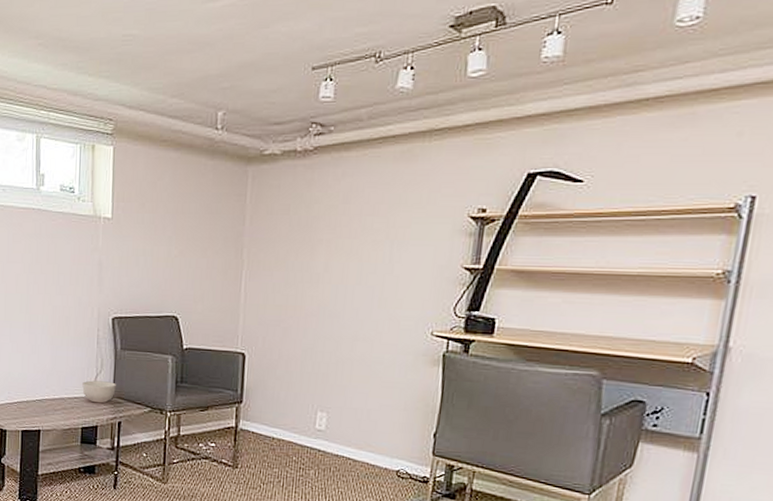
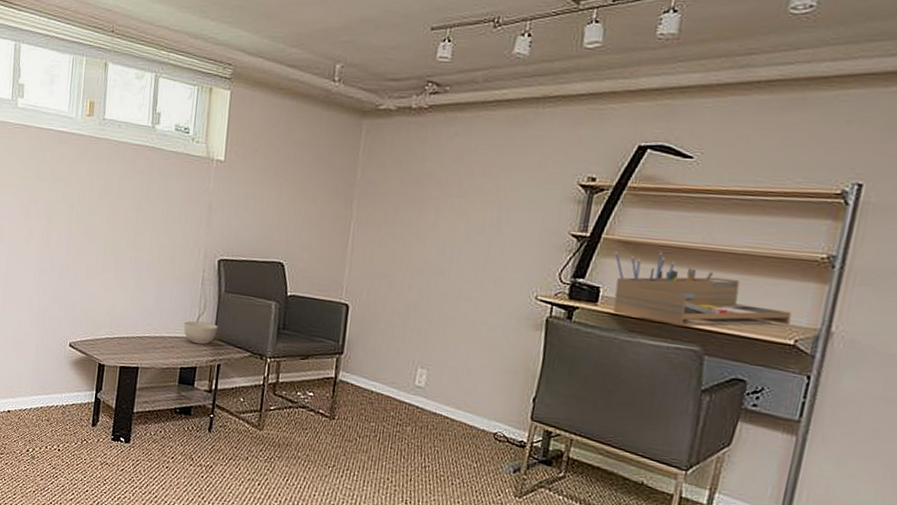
desk organizer: none [509,278,689,352] -> present [613,251,792,327]

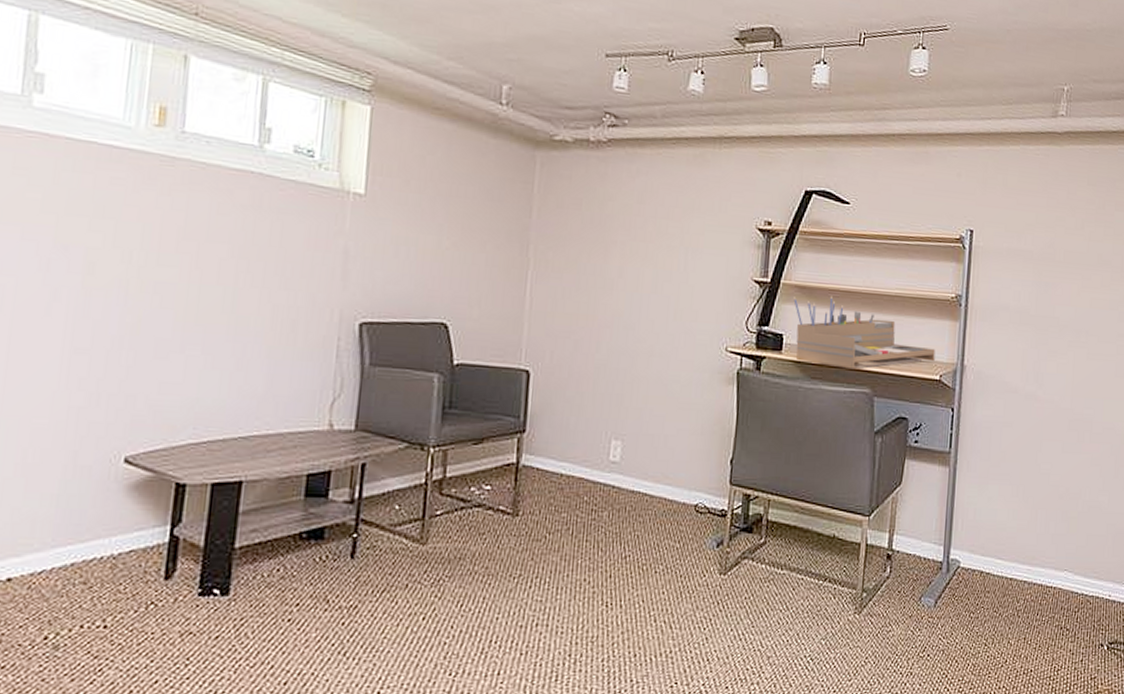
bowl: present [183,321,219,345] -> none [311,407,363,439]

